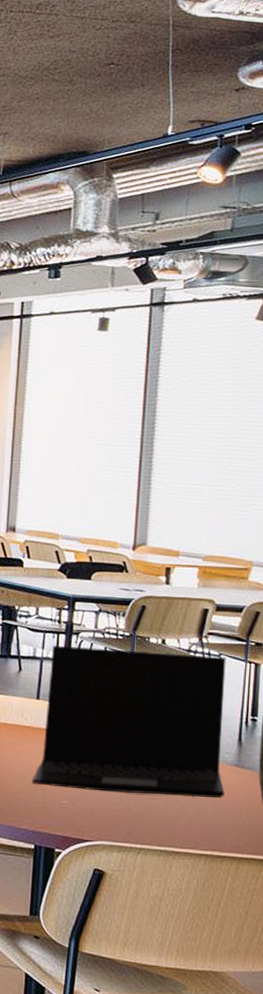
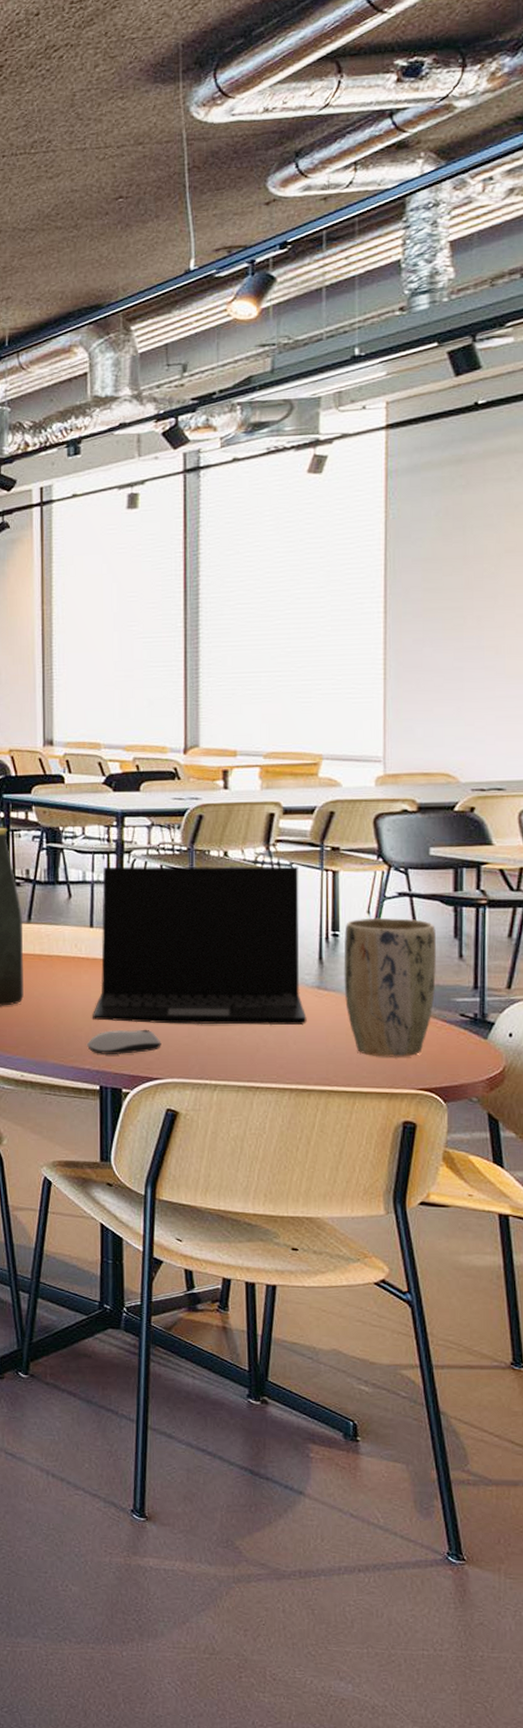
computer mouse: none [25,794,94,818] -> present [86,1029,161,1055]

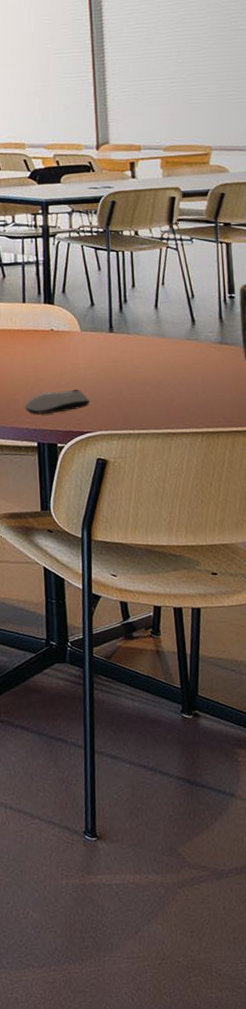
laptop: present [93,865,307,1026] -> none [28,240,213,385]

